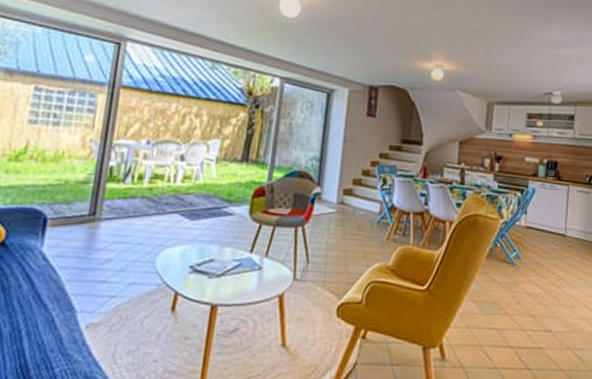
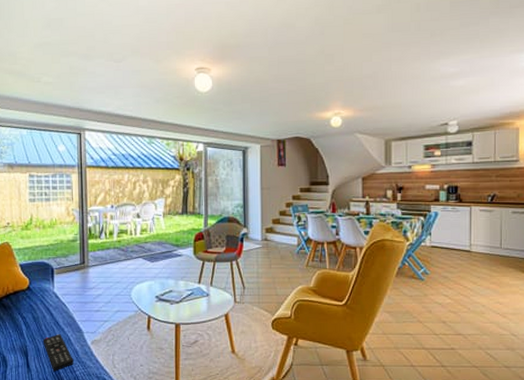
remote control: none [10,311,55,367] -> present [43,333,74,371]

